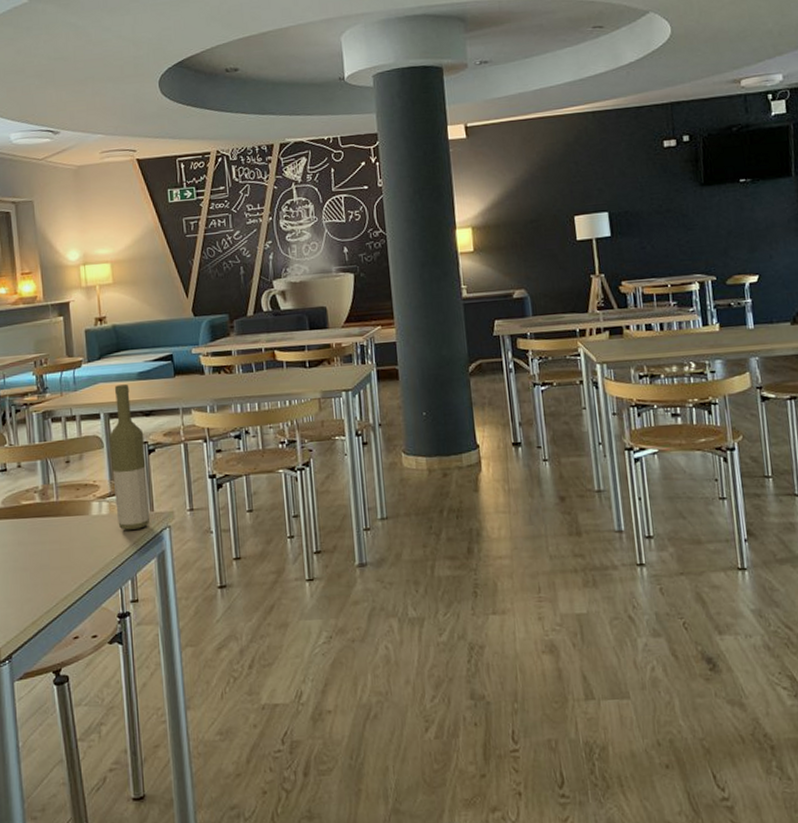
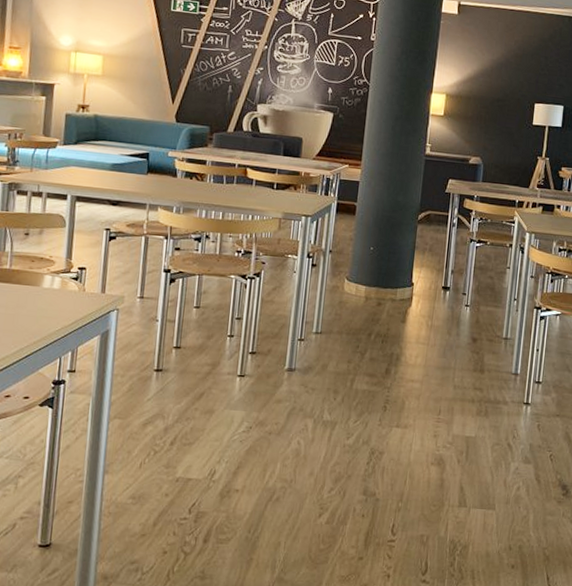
bottle: present [109,384,150,530] -> none [67,171,108,307]

